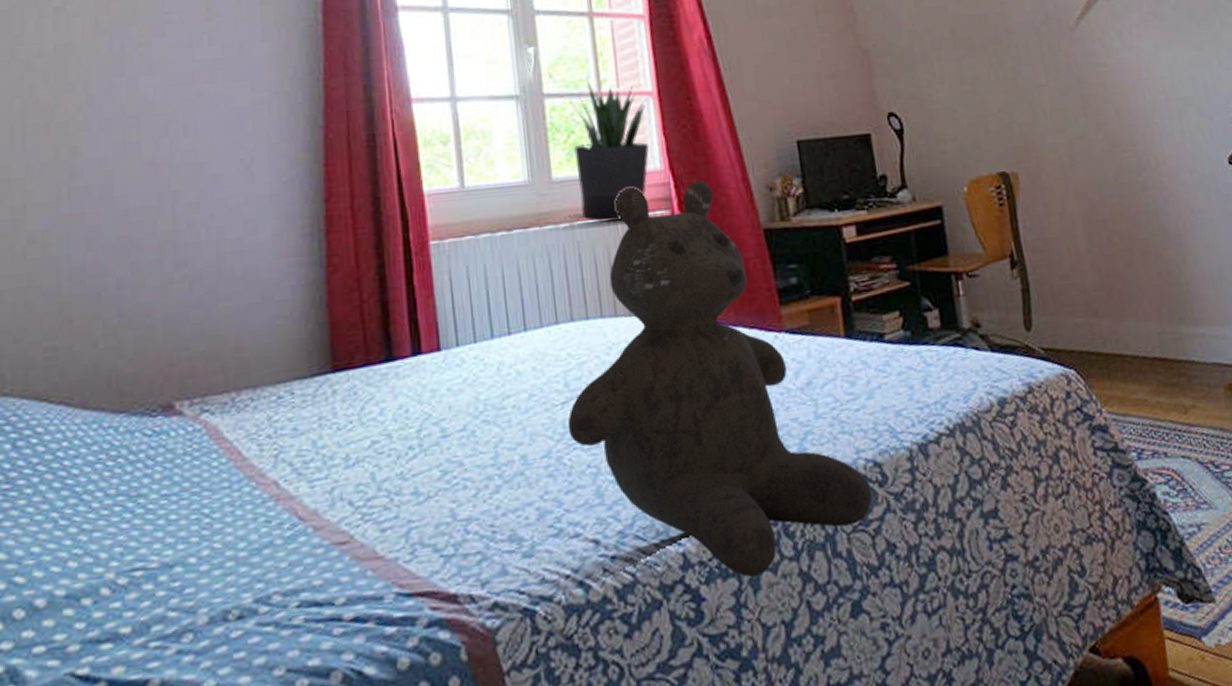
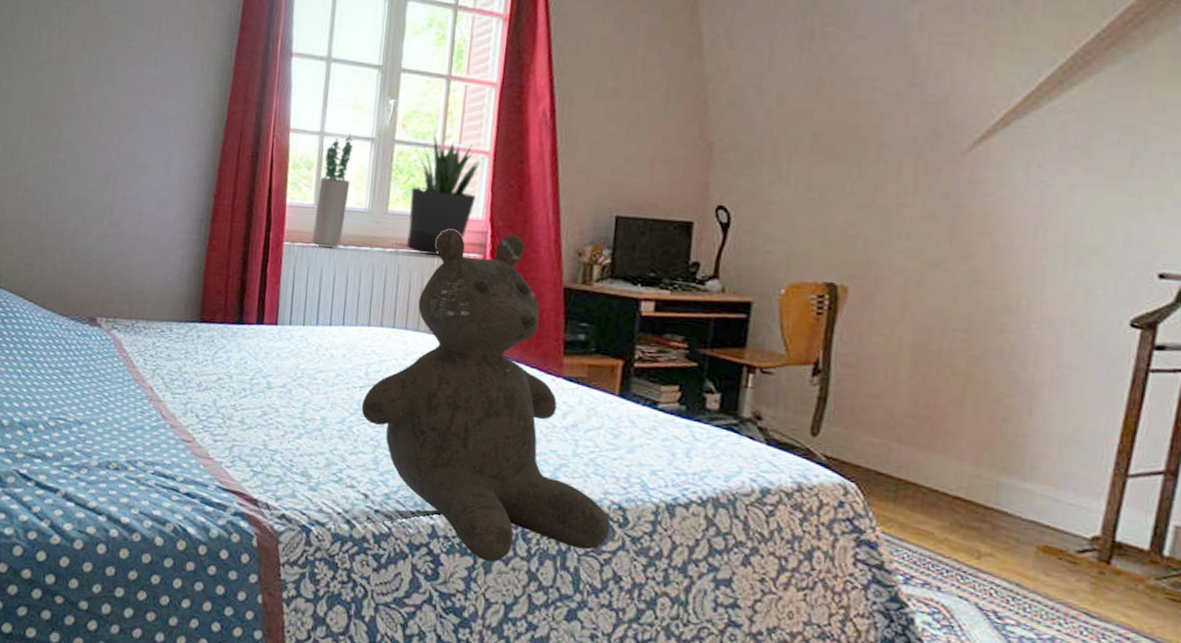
vase: none [461,94,503,238] -> present [312,134,353,248]

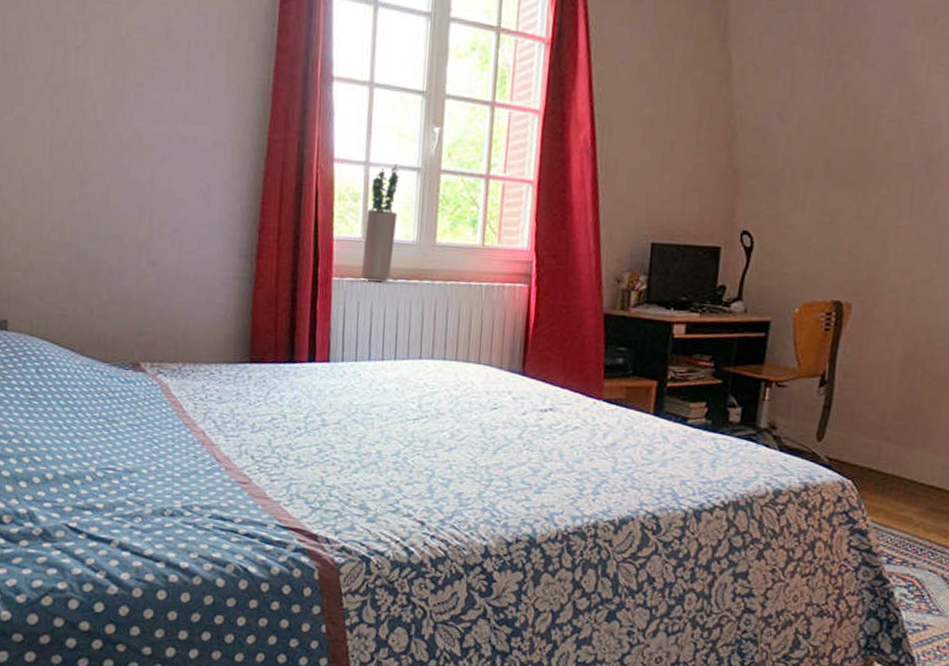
teddy bear: present [361,229,611,563] -> none [415,259,646,576]
planter: present [406,133,482,255] -> none [454,162,527,286]

